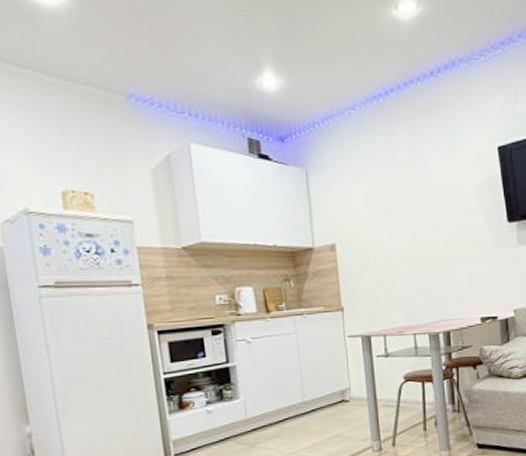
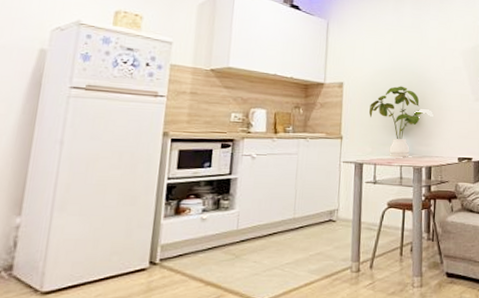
house plant: none [370,239,435,326] -> present [369,86,423,158]

